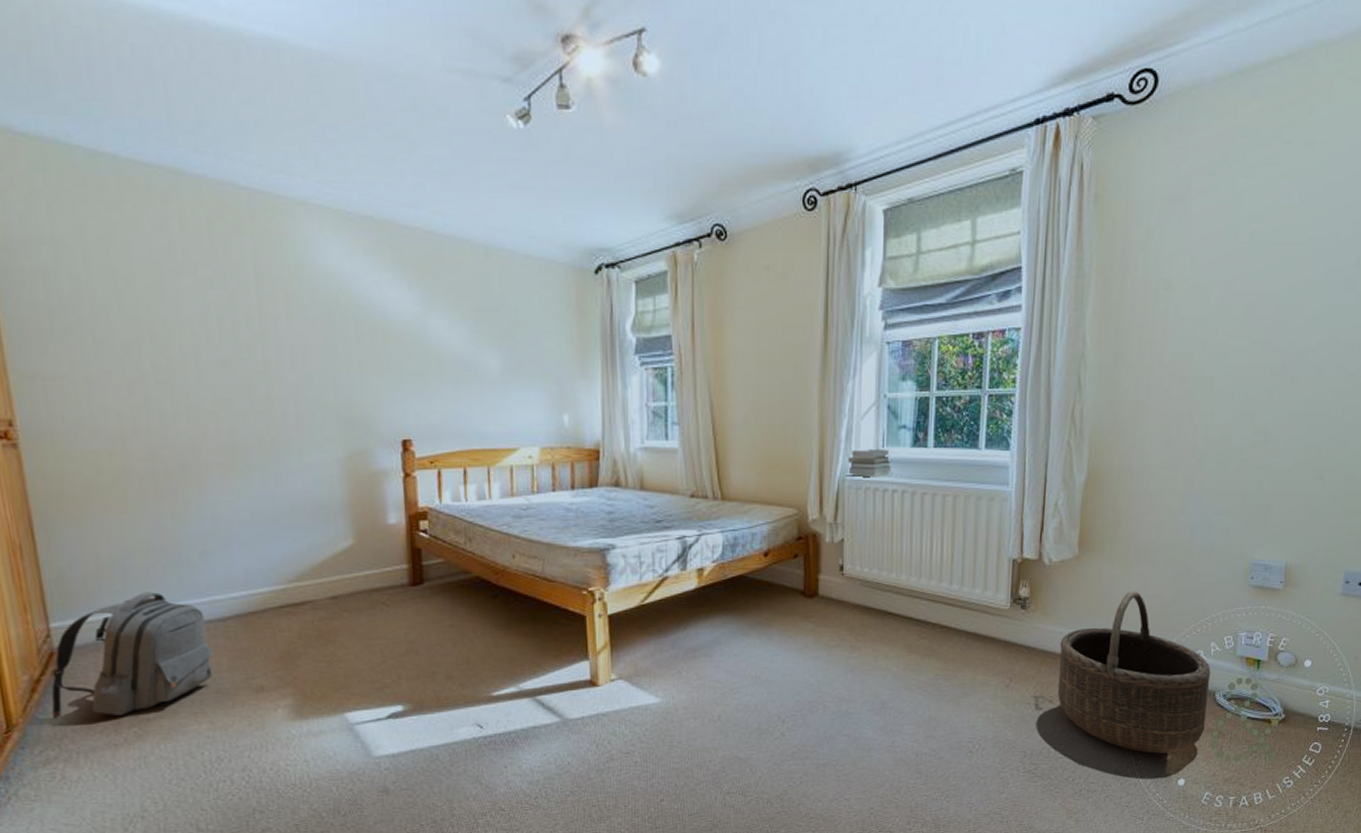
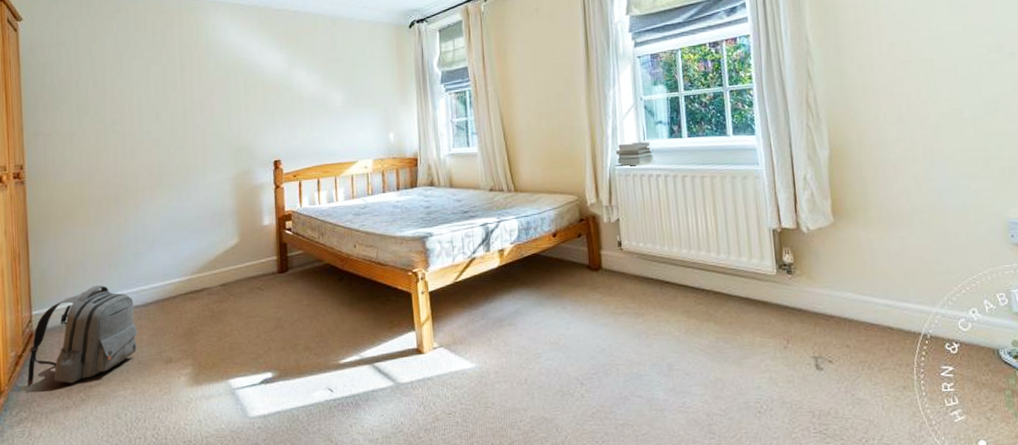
basket: present [1058,591,1211,754] -> none [830,253,996,414]

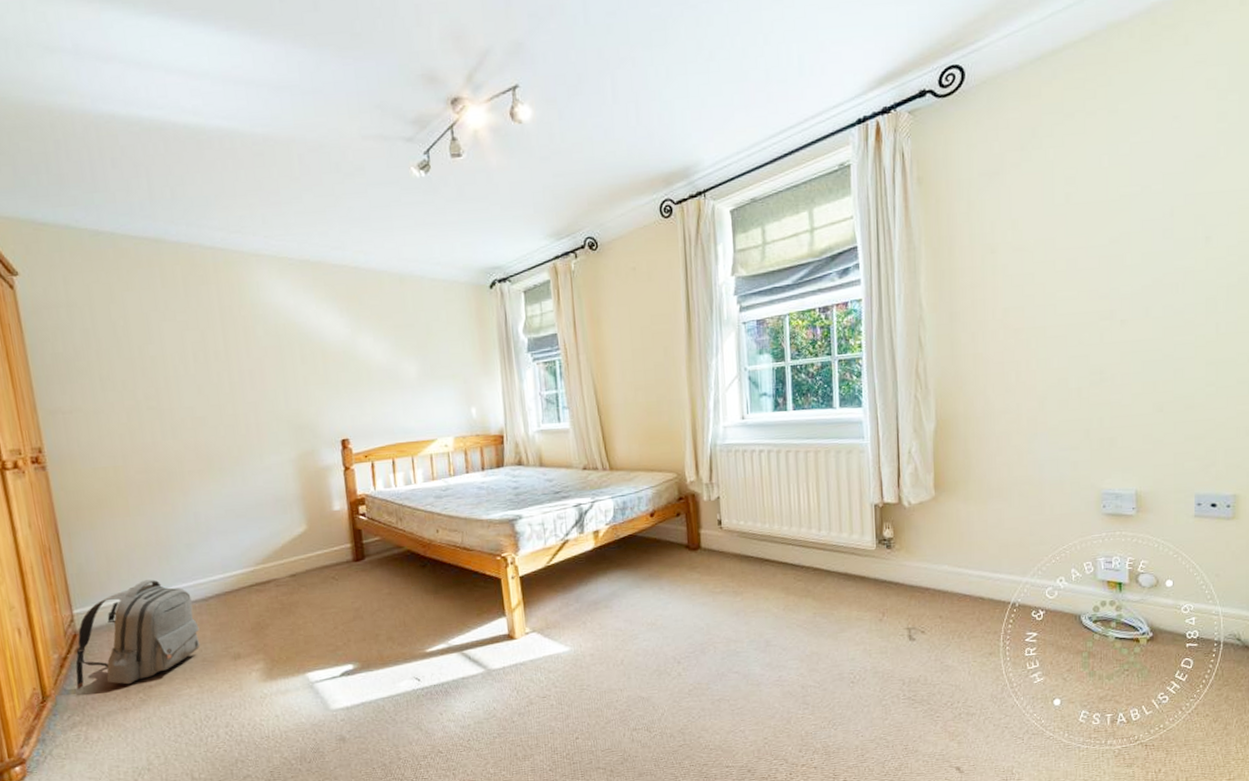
books: present [616,142,656,167] -> none [718,415,759,442]

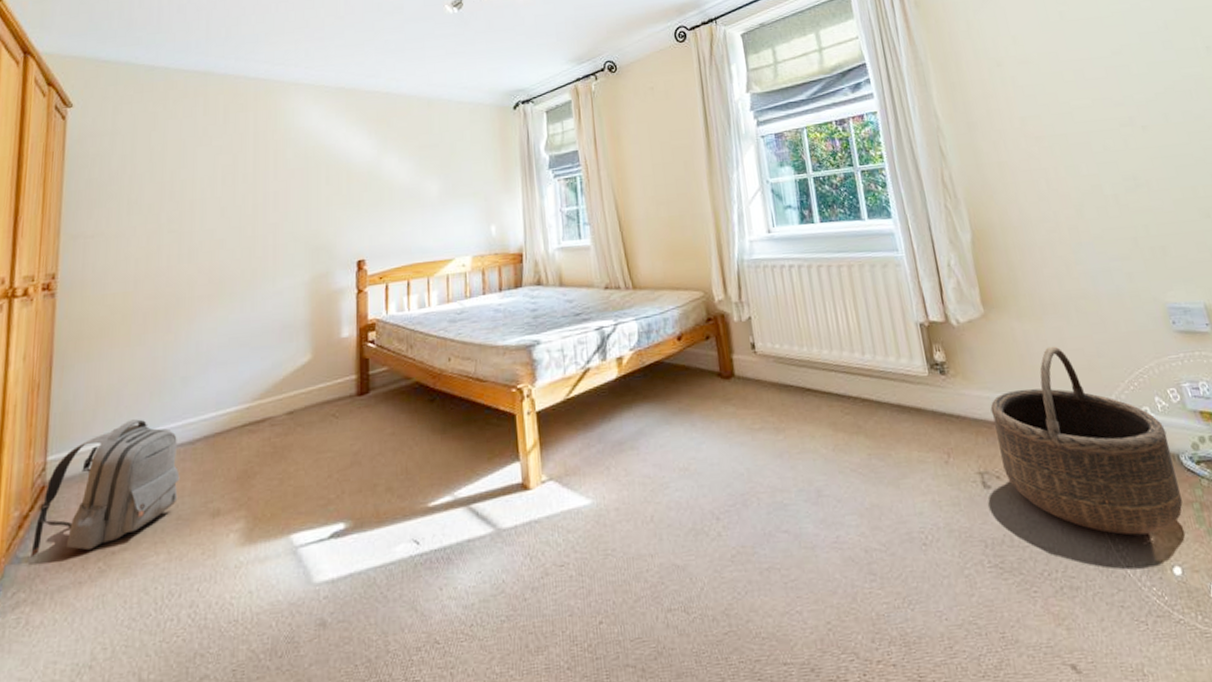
basket: none [926,525,1075,676] -> present [990,346,1183,535]

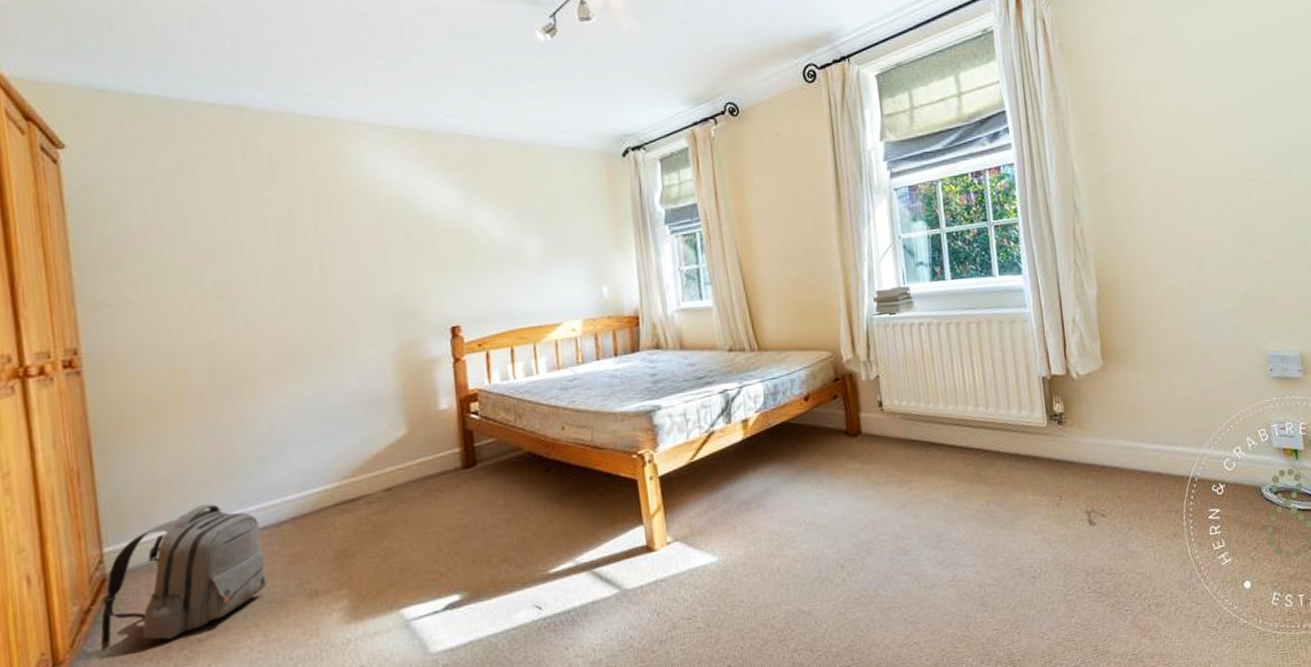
books: none [743,228,788,257] -> present [873,286,918,315]
basket: present [990,346,1183,535] -> none [1101,394,1259,558]

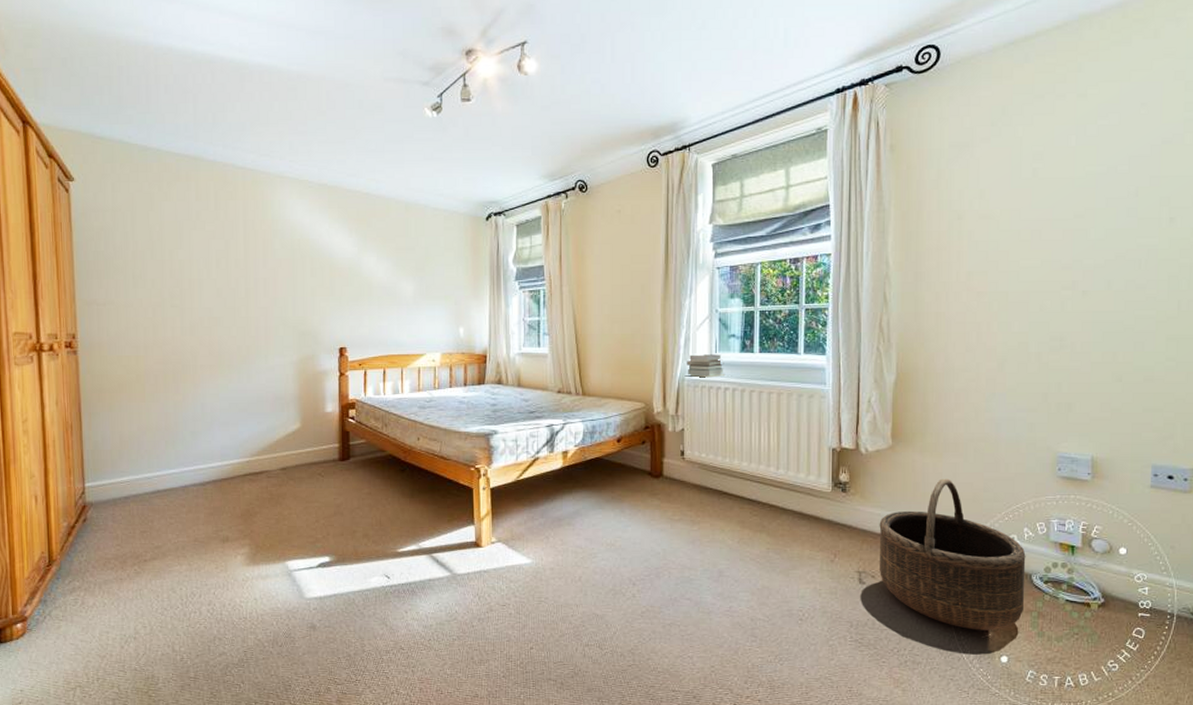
backpack: present [100,504,268,652] -> none [80,462,195,557]
basket: none [1101,394,1259,558] -> present [879,478,1026,631]

